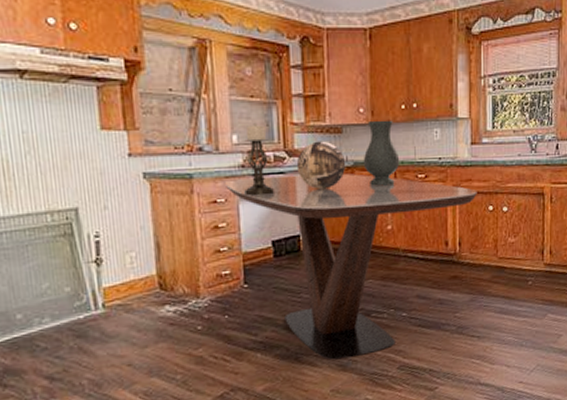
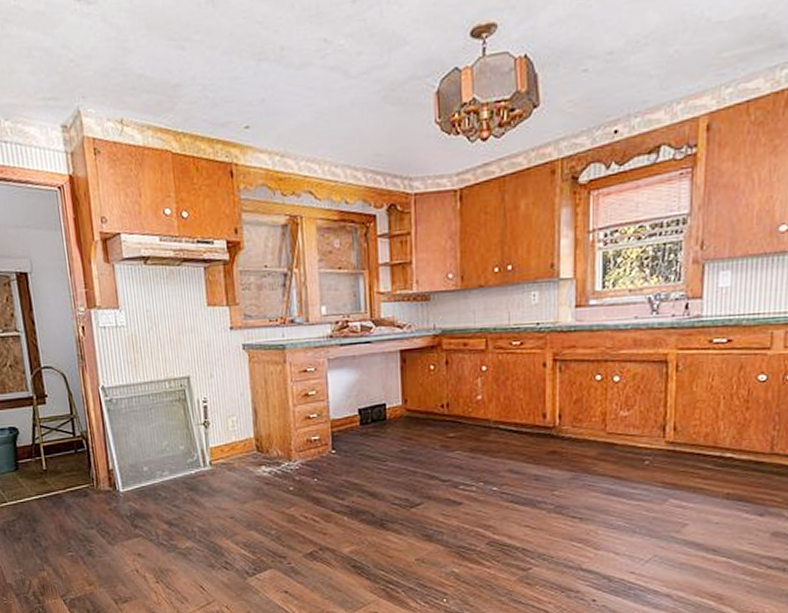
dining table: present [224,173,477,360] -> none [313,342,582,529]
candle holder: present [243,123,275,196] -> none [331,294,362,366]
decorative bowl: present [296,141,346,190] -> none [382,309,434,358]
vase: present [363,120,400,186] -> none [451,284,492,355]

